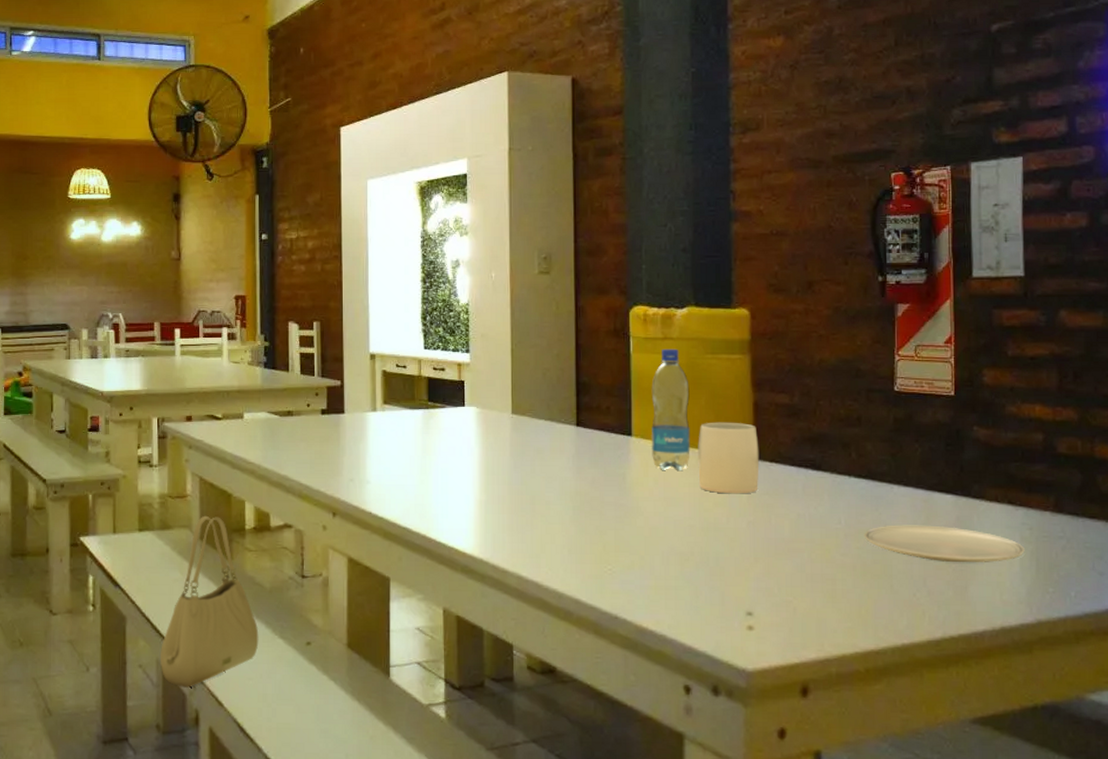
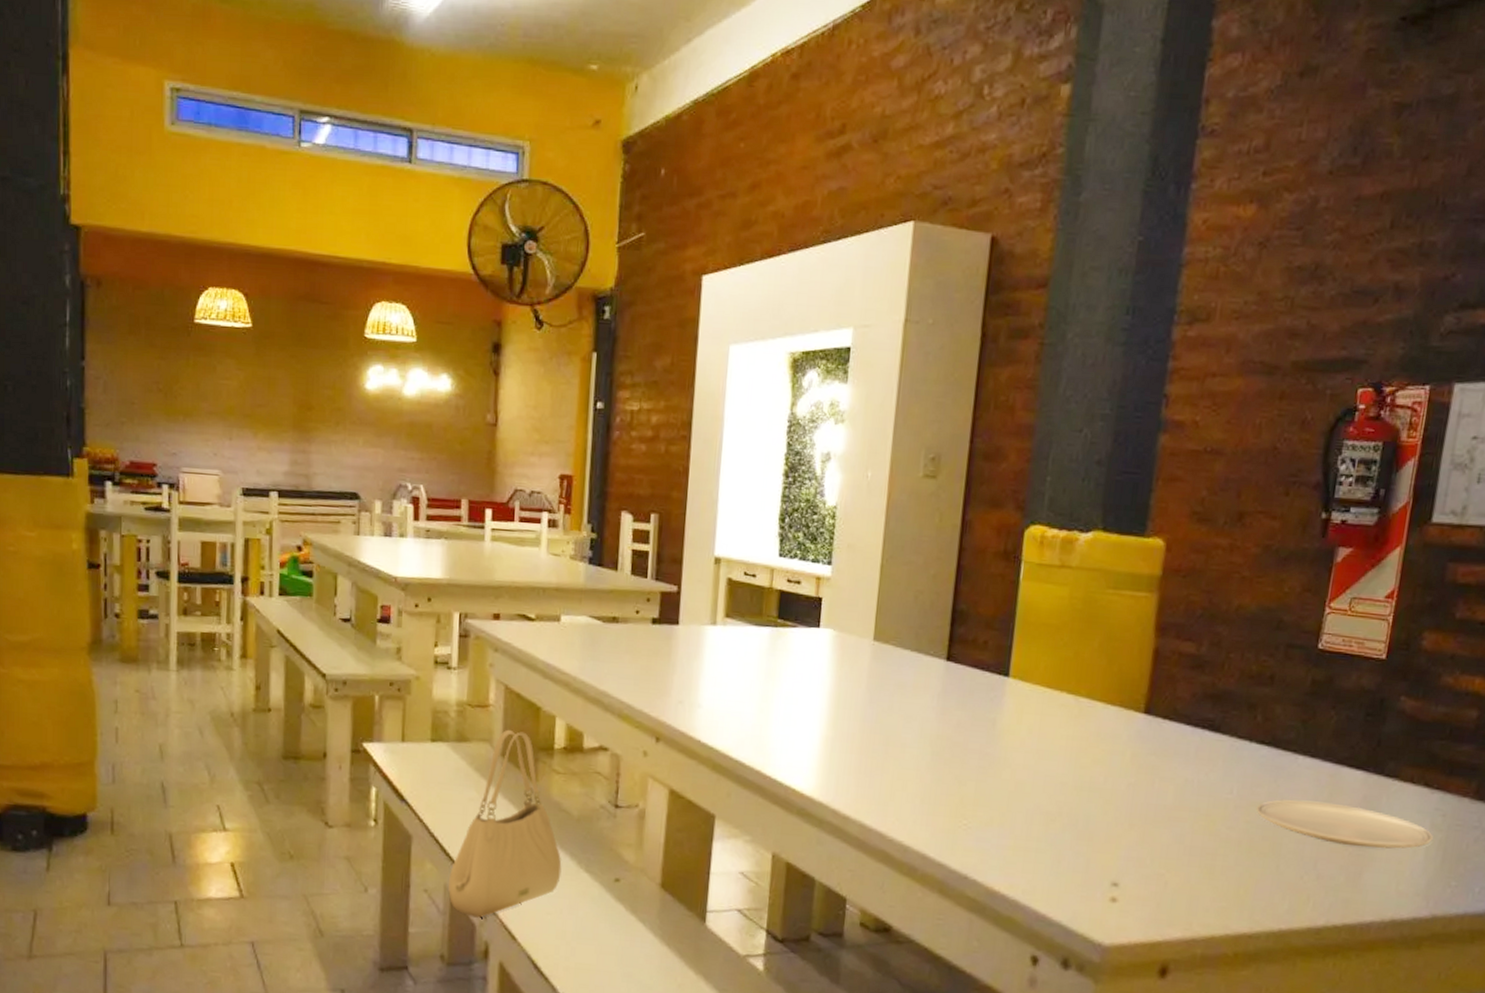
bottle: present [651,349,690,471] -> none [1029,578,1083,721]
mug: present [698,422,760,494] -> none [1079,668,1154,753]

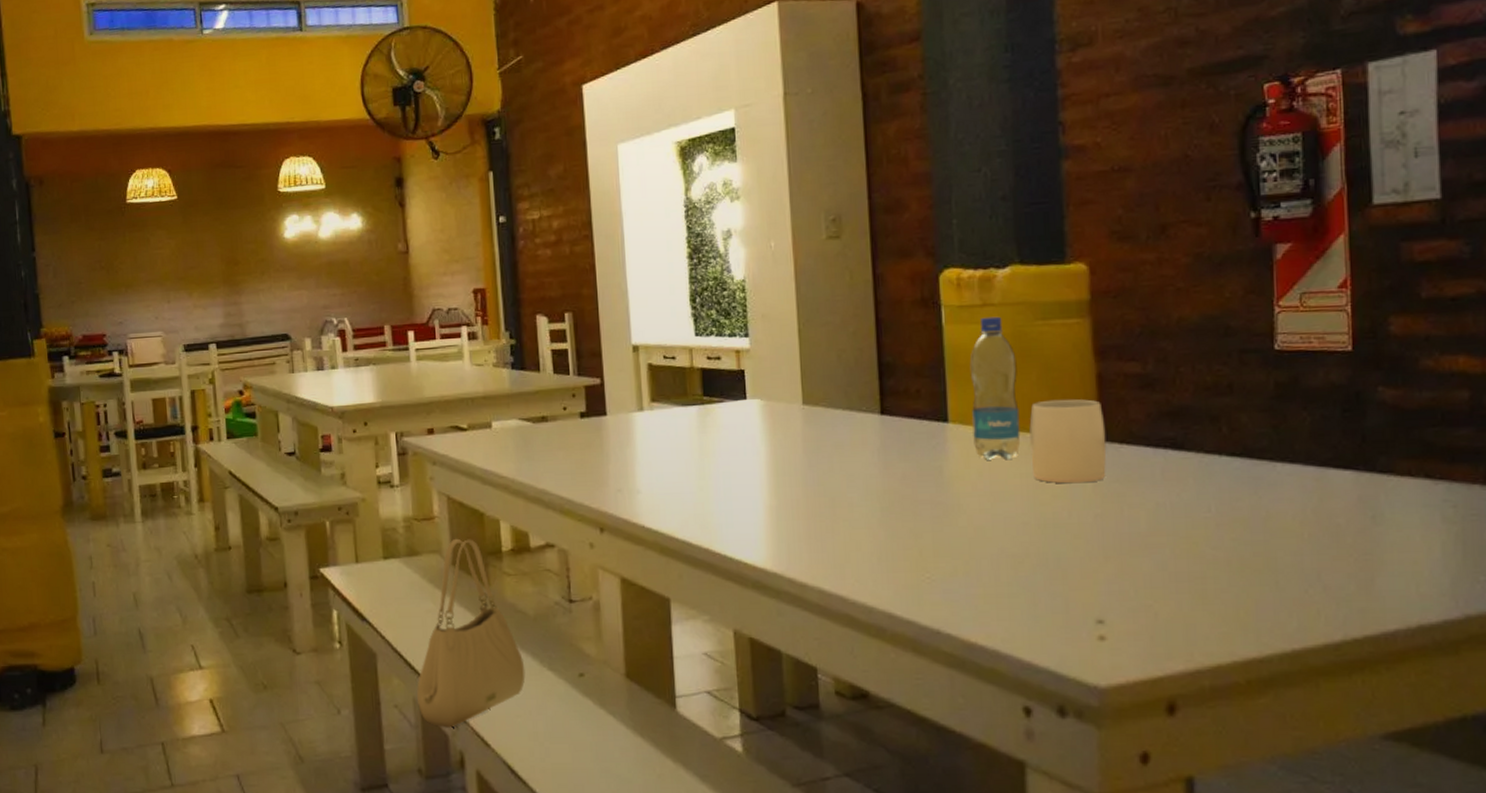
bottle: none [1029,578,1083,721] -> present [969,316,1021,461]
mug: none [1079,668,1154,753] -> present [1029,399,1107,484]
plate: present [1256,799,1433,849] -> none [1240,508,1447,552]

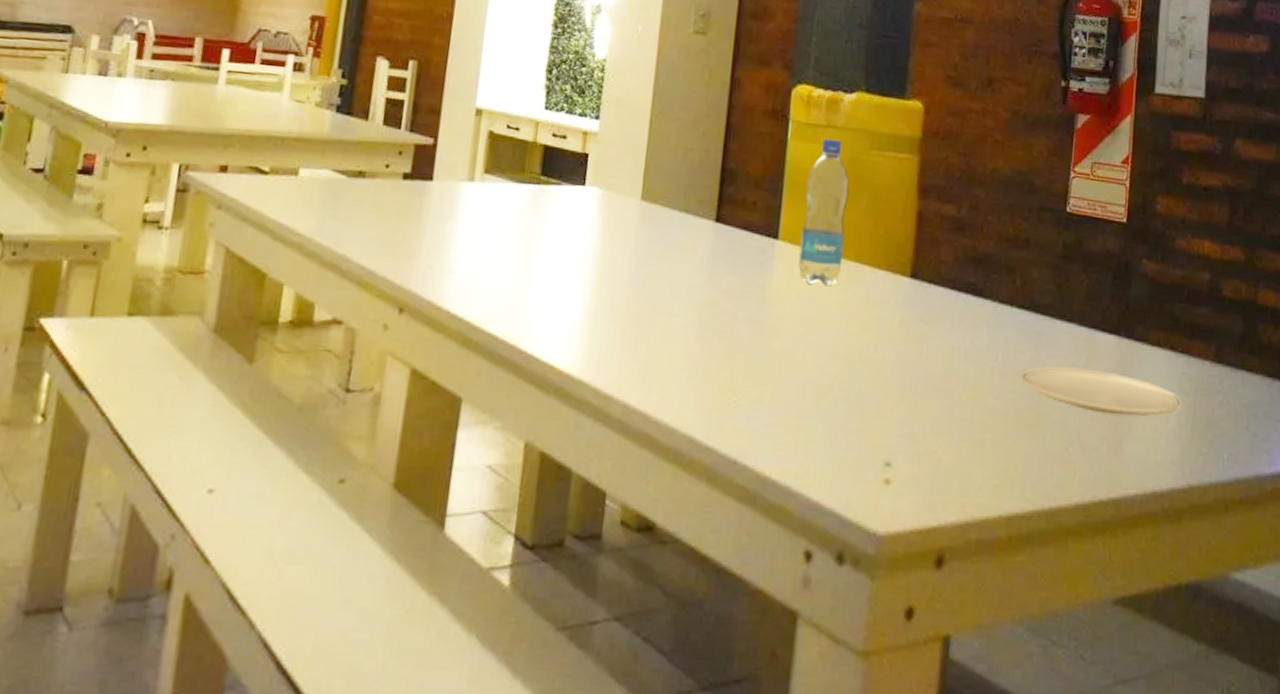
handbag: present [417,538,526,729] -> none [128,300,276,538]
mug: present [1029,399,1107,484] -> none [848,230,919,319]
plate: none [1240,508,1447,552] -> present [1020,366,1182,416]

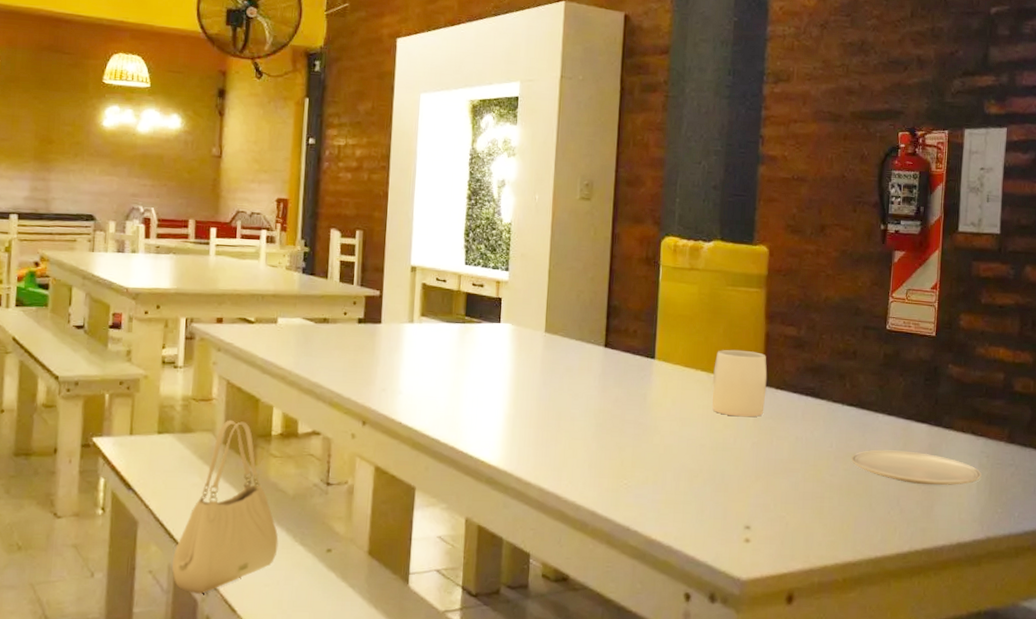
handbag: none [128,300,276,538] -> present [172,420,279,595]
bottle: present [798,138,850,287] -> none [672,278,710,394]
mug: none [848,230,919,319] -> present [712,349,768,417]

